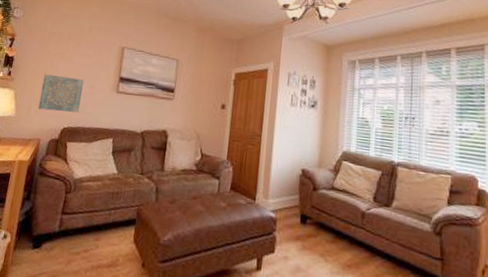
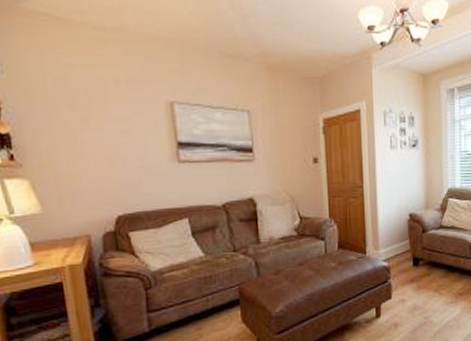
wall art: present [37,73,84,113] -> none [66,150,134,199]

